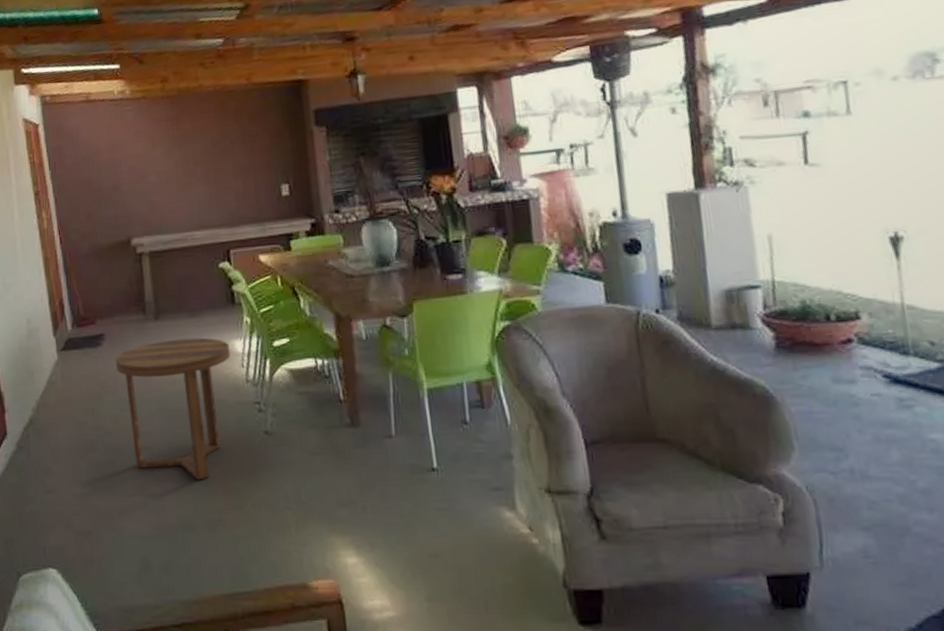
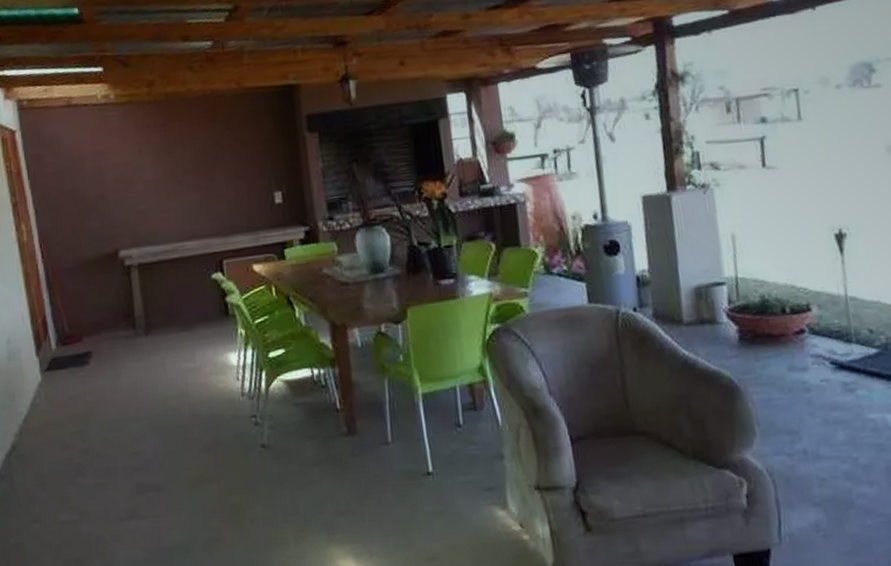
side table: present [115,337,230,480] -> none [103,351,225,499]

